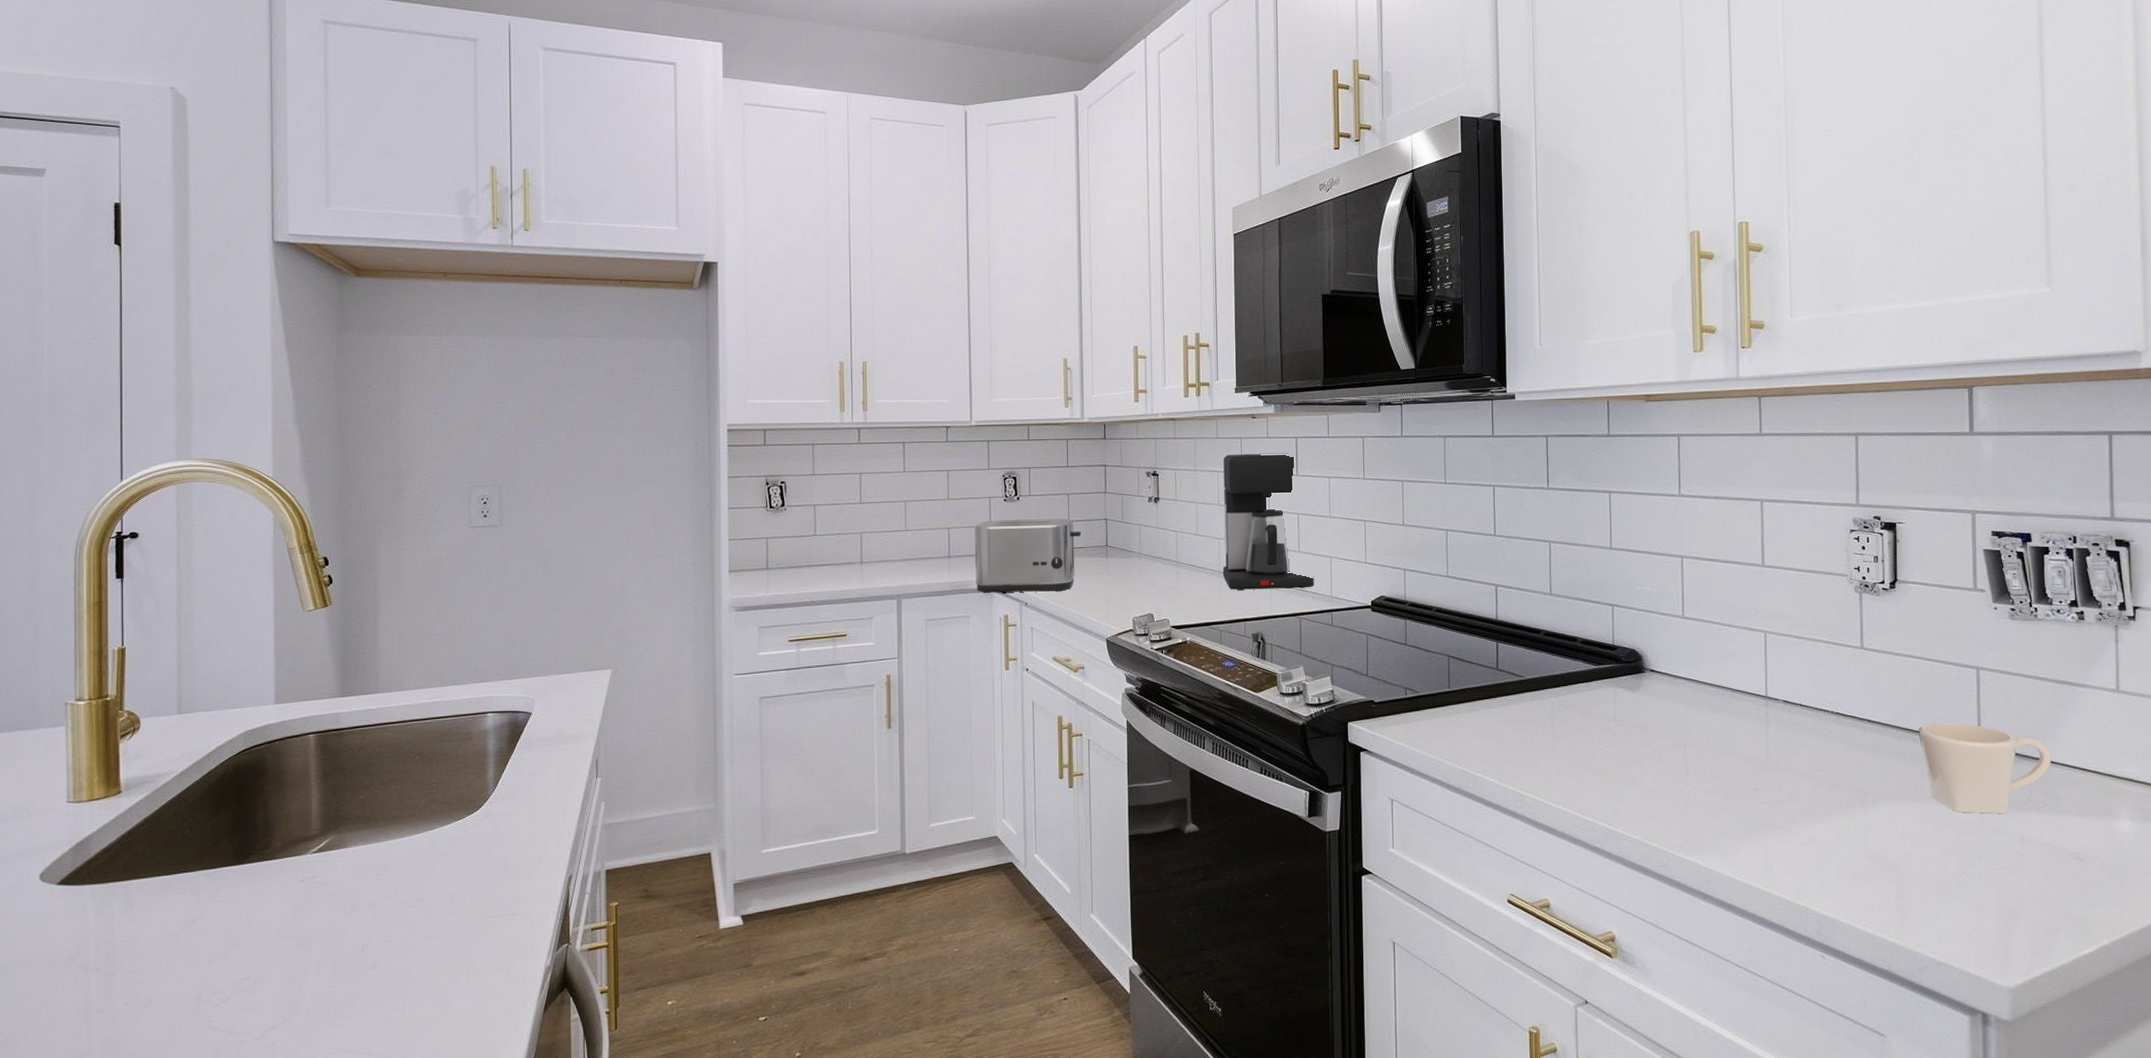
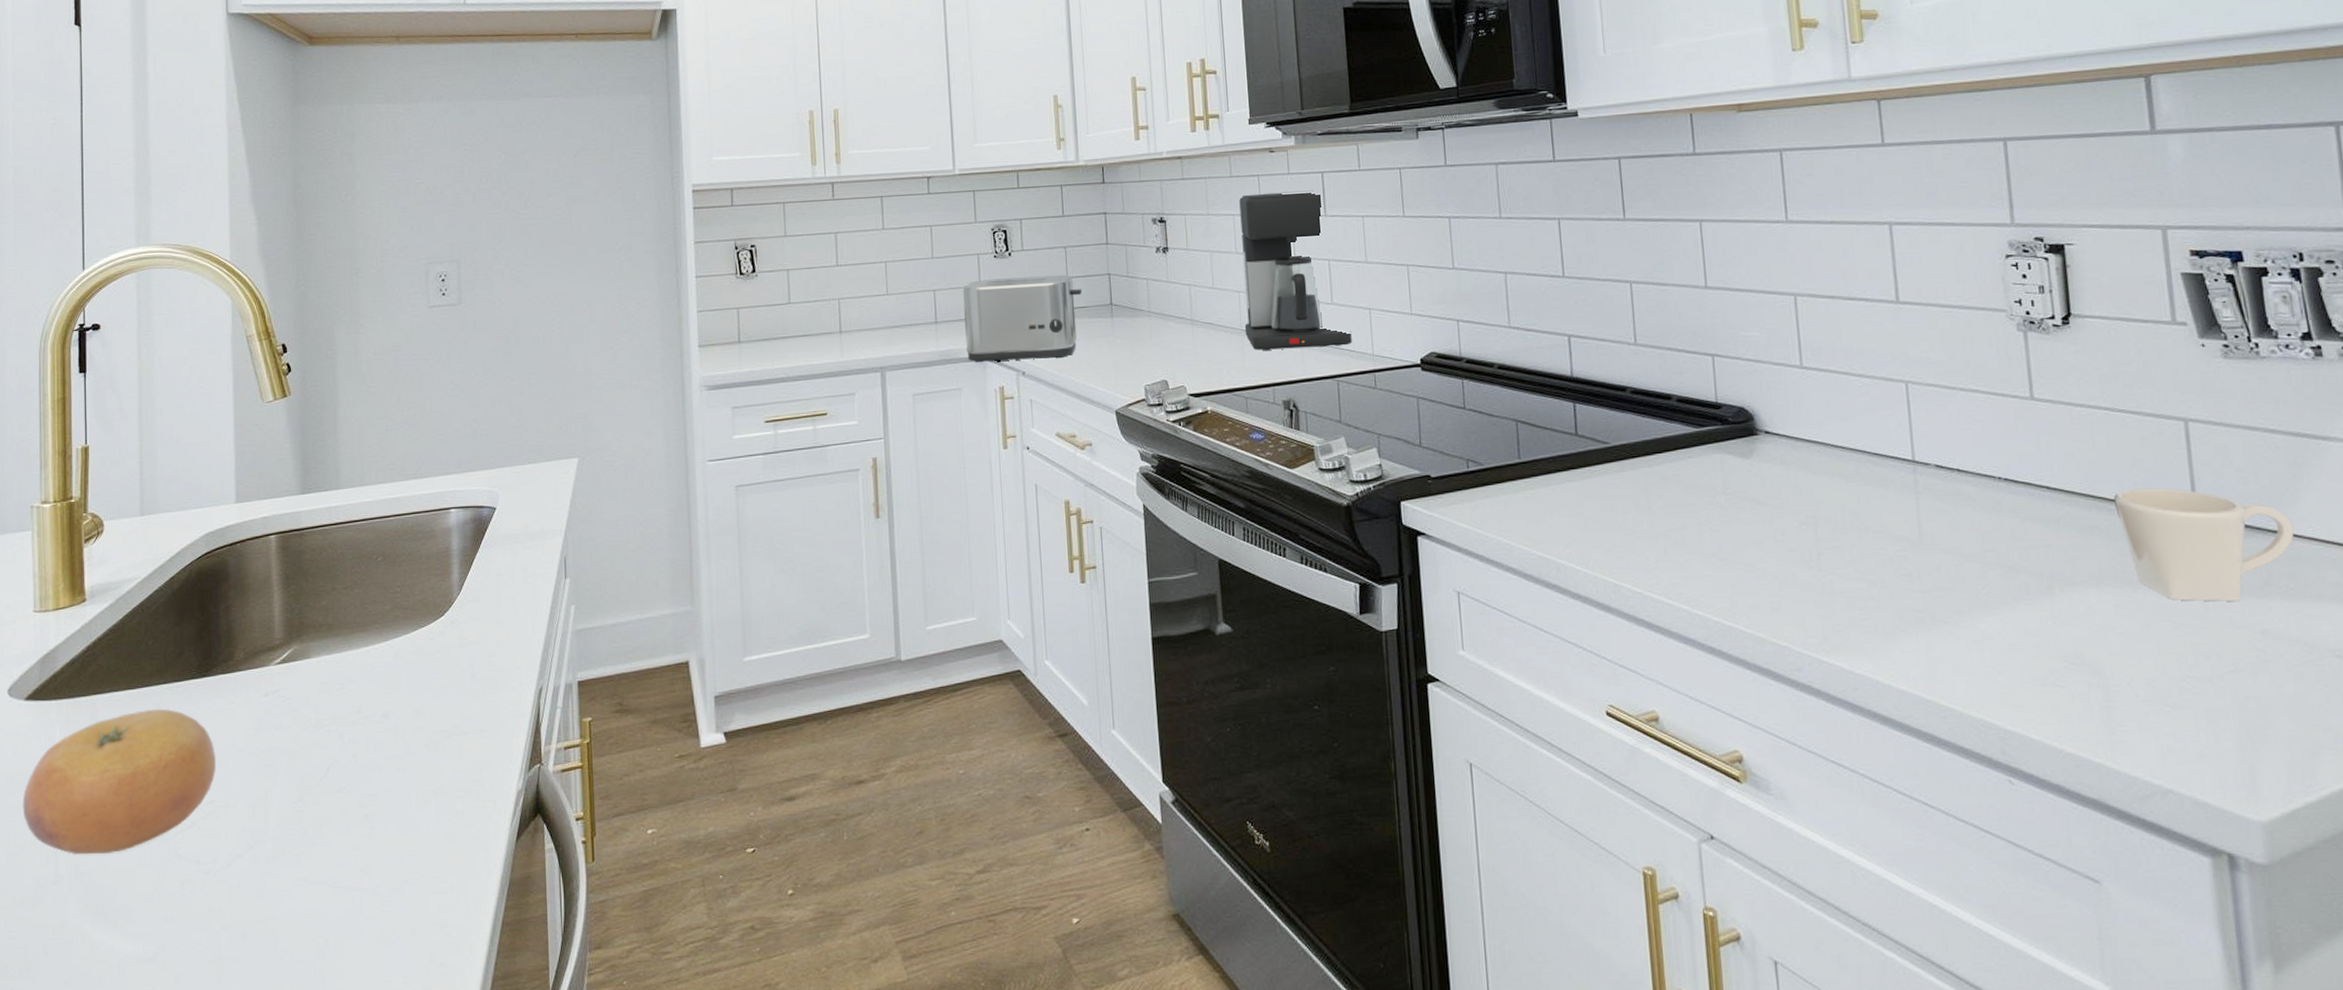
fruit: none [54,893,251,1028] -> present [22,708,216,855]

